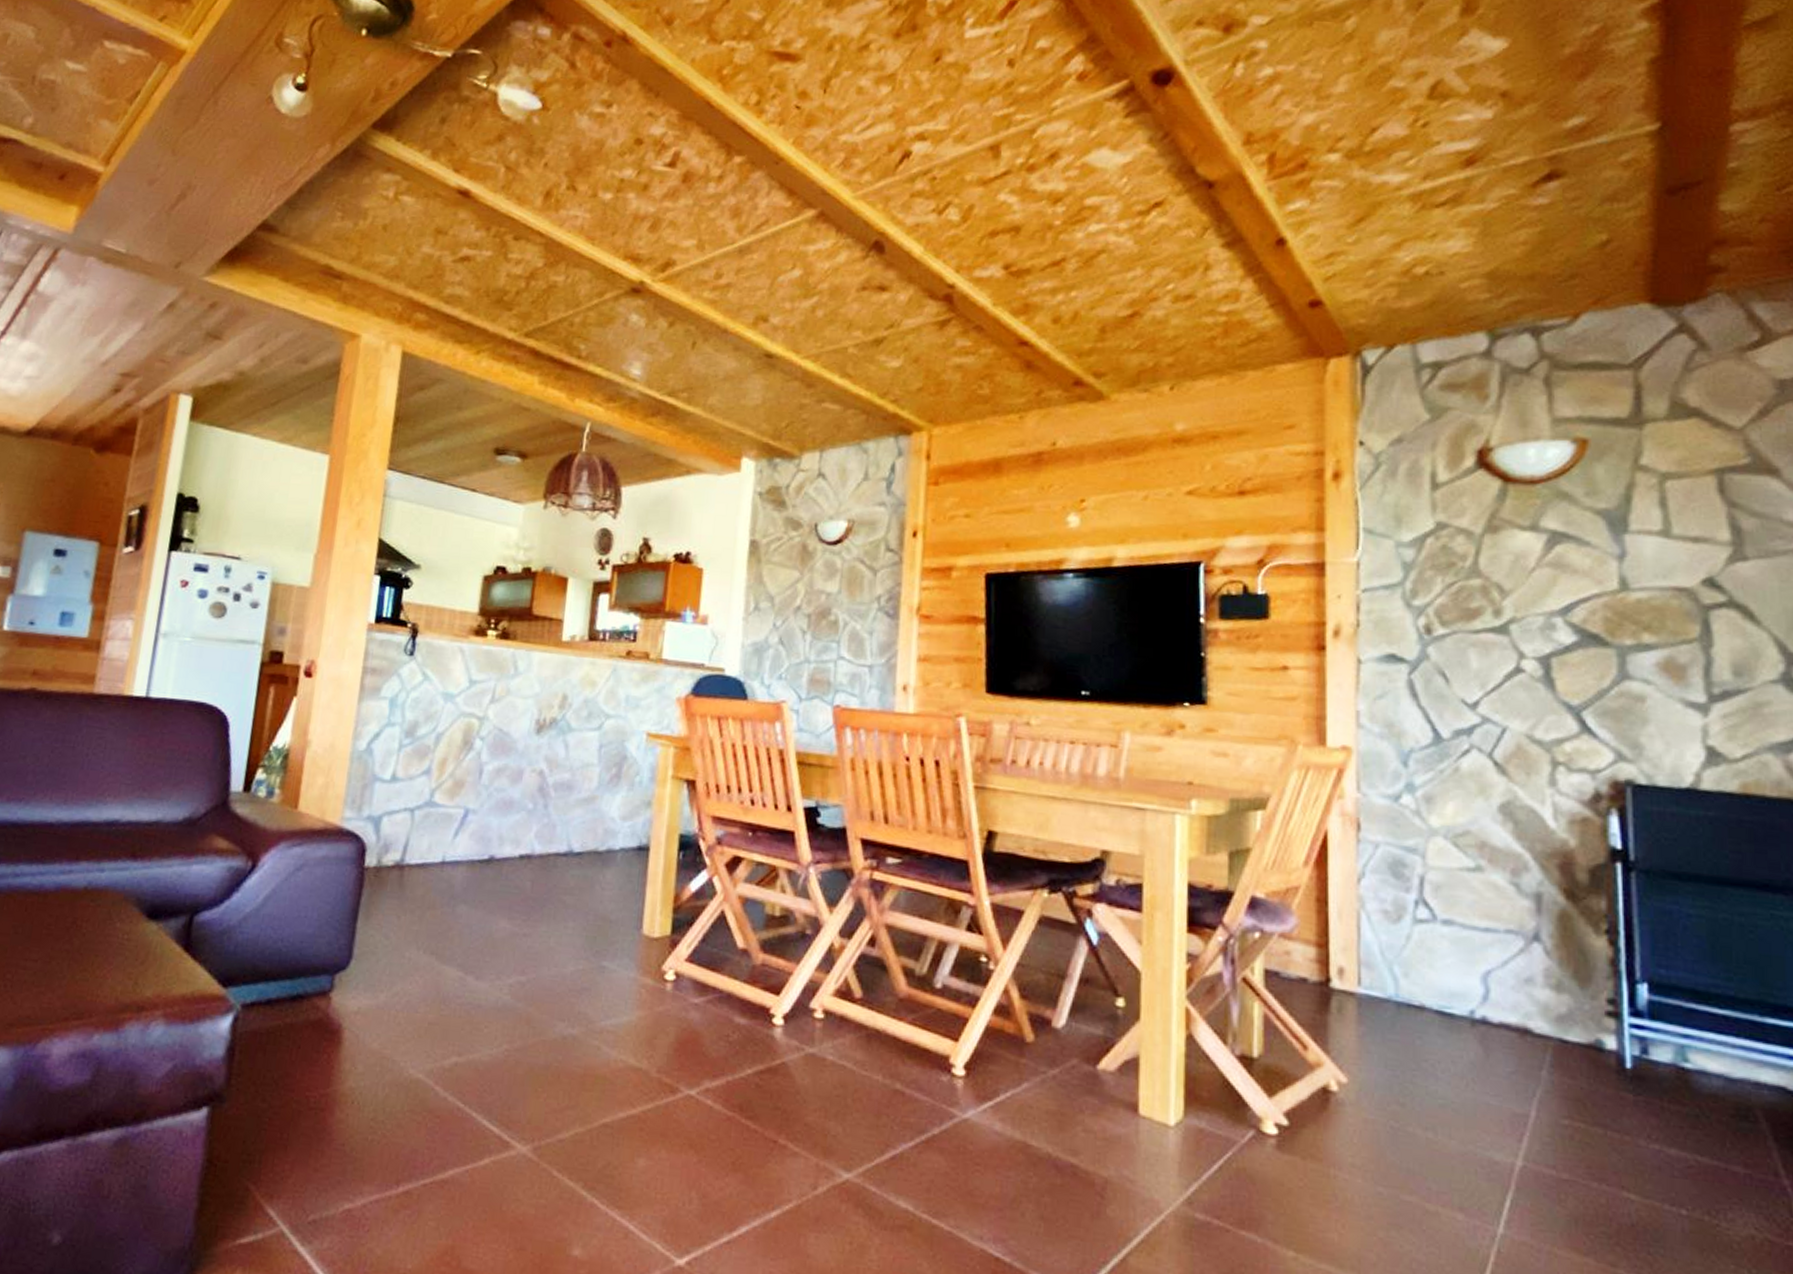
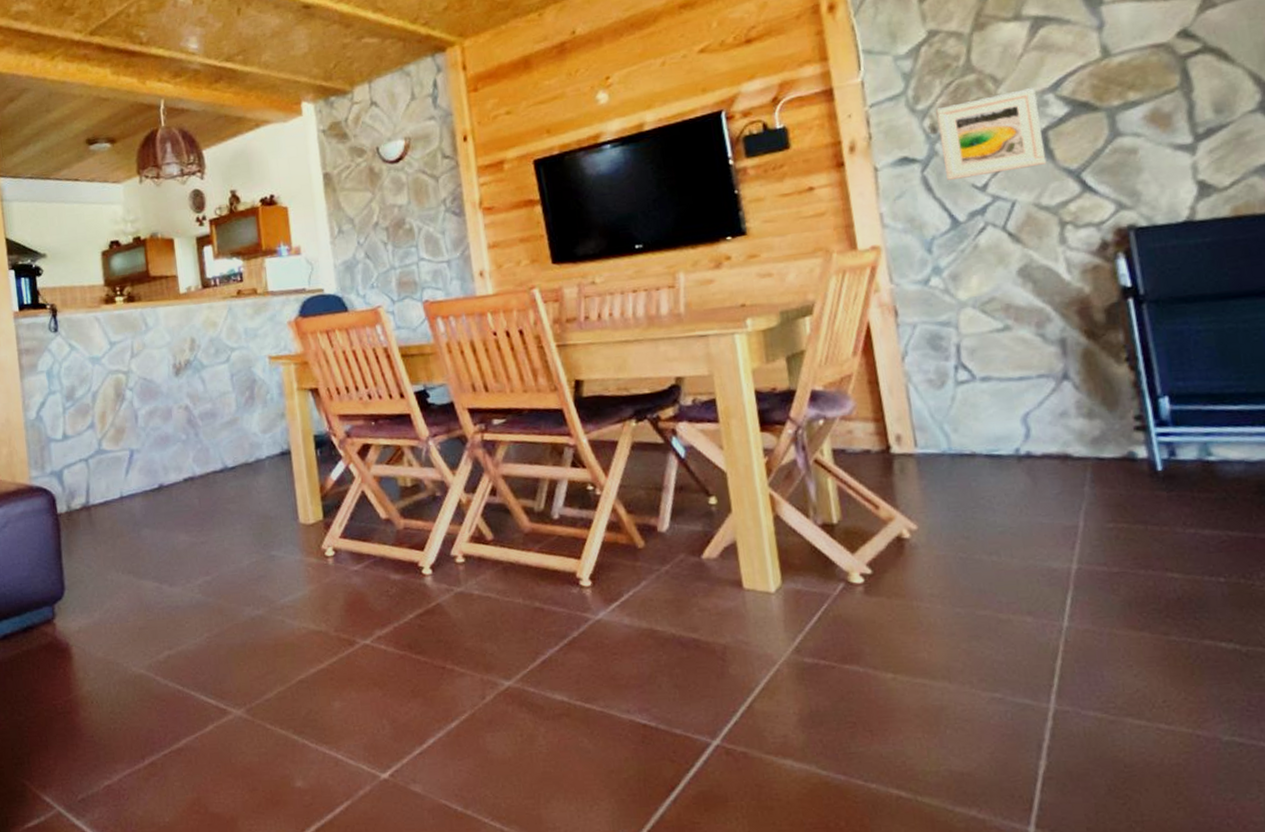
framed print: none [1434,606,1546,694] -> present [936,88,1047,180]

